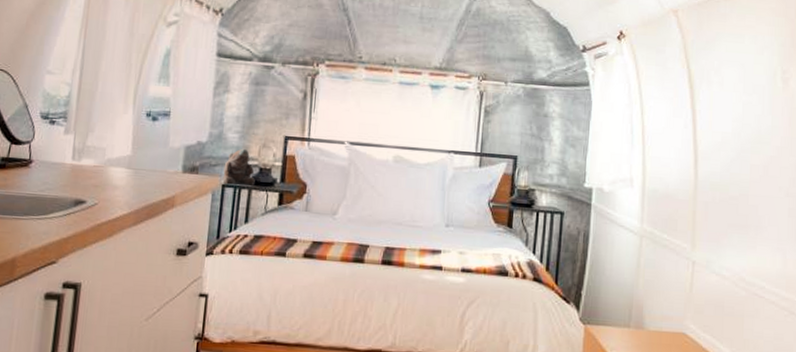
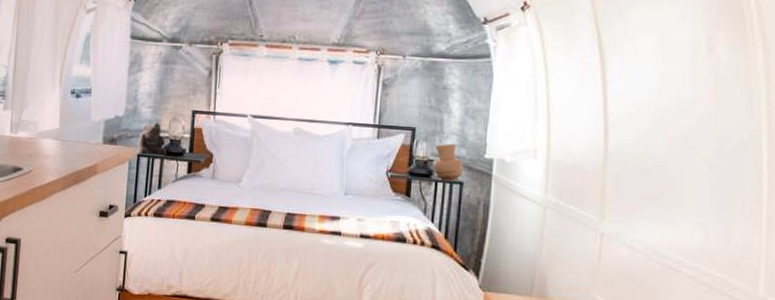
vase: none [535,172,564,212] -> present [433,143,464,182]

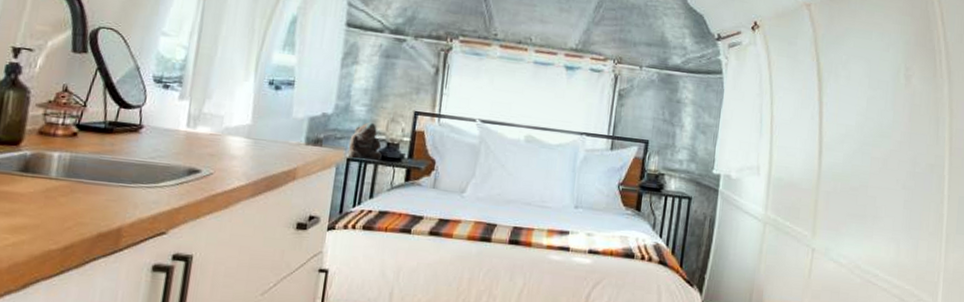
vase: present [433,143,464,182] -> none [664,158,693,197]

